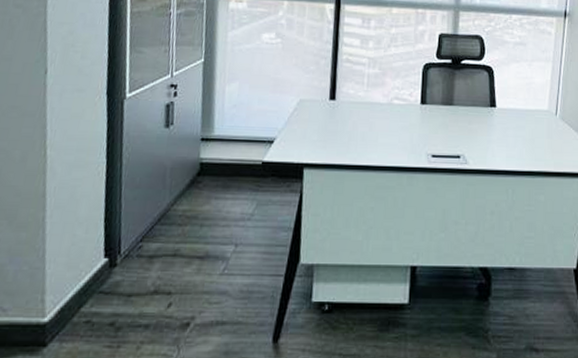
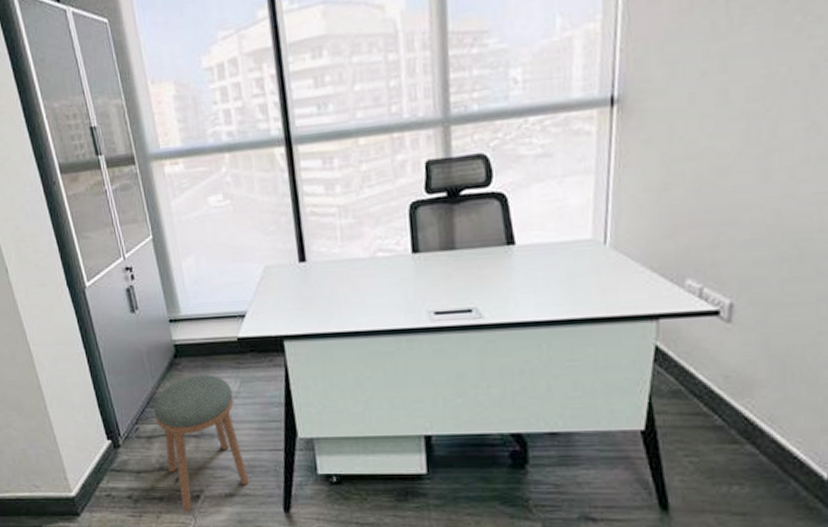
stool: none [162,194,247,344] -> present [153,374,249,513]

